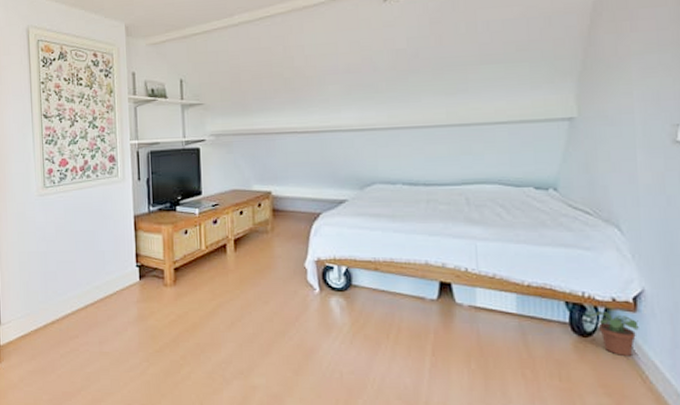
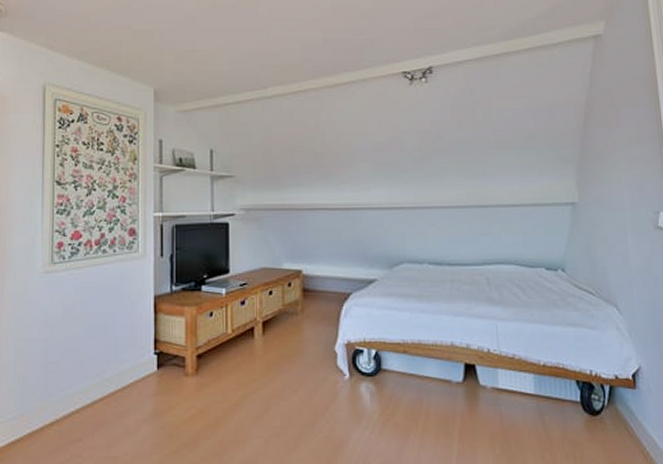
potted plant: present [587,311,639,357] -> none [595,389,639,434]

